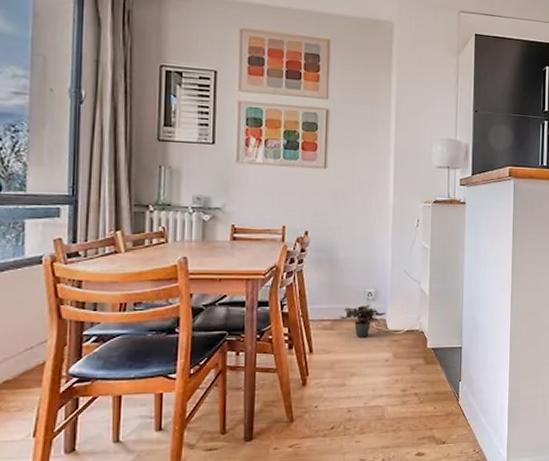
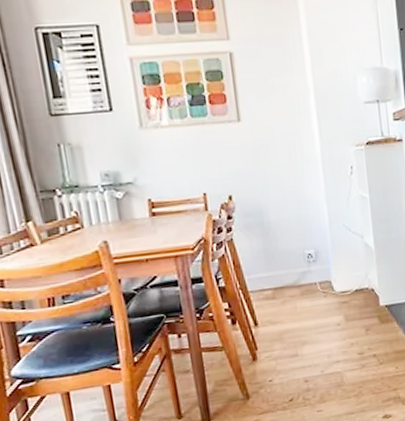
potted plant: present [339,305,386,338] -> none [280,267,331,304]

